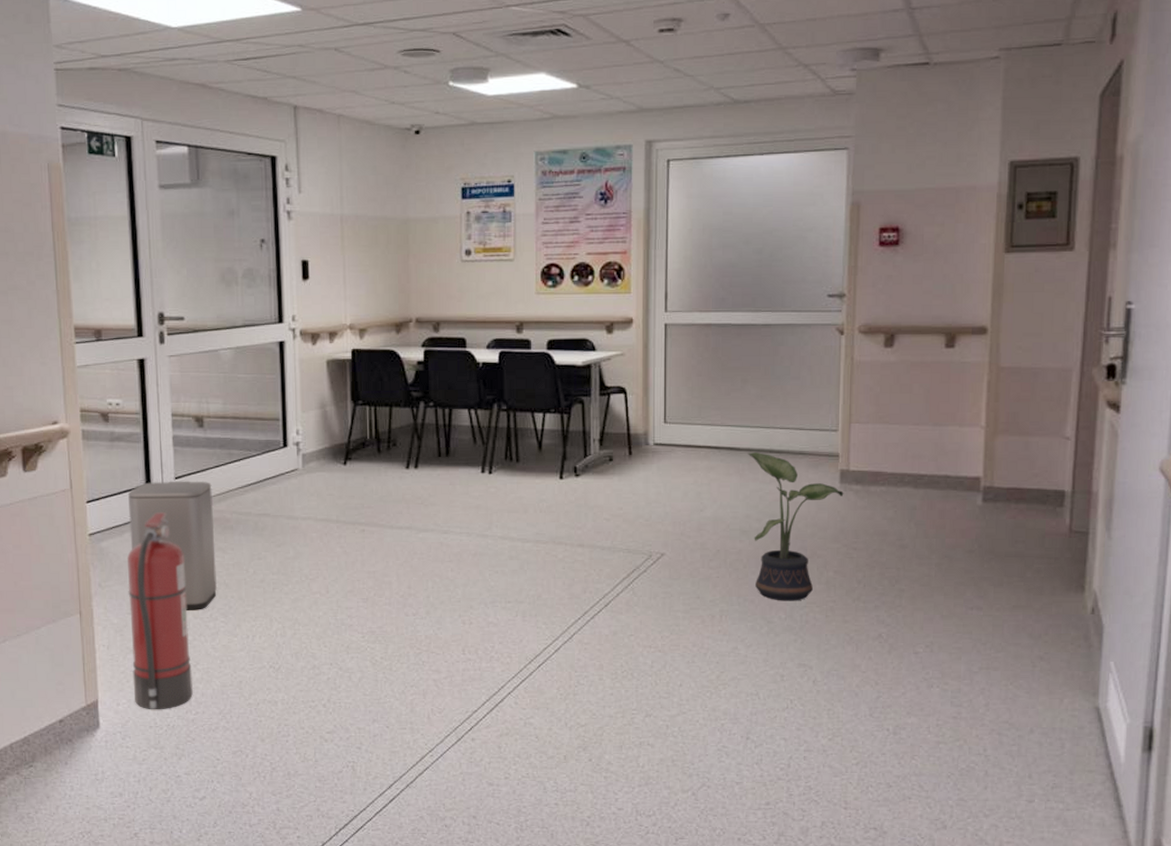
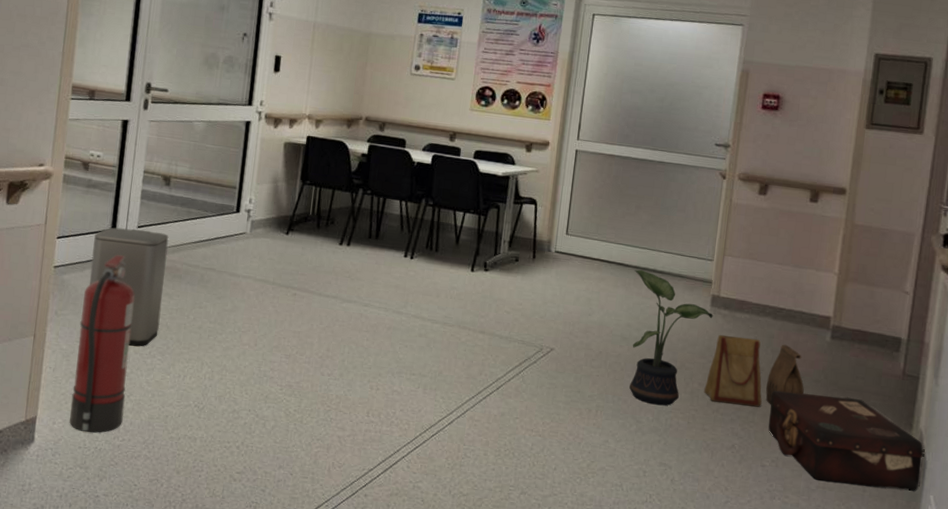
shopping bag: none [841,513,909,589] -> present [704,334,762,407]
paper bag: none [911,515,956,584] -> present [765,344,804,405]
suitcase: none [917,566,1099,661] -> present [768,390,923,491]

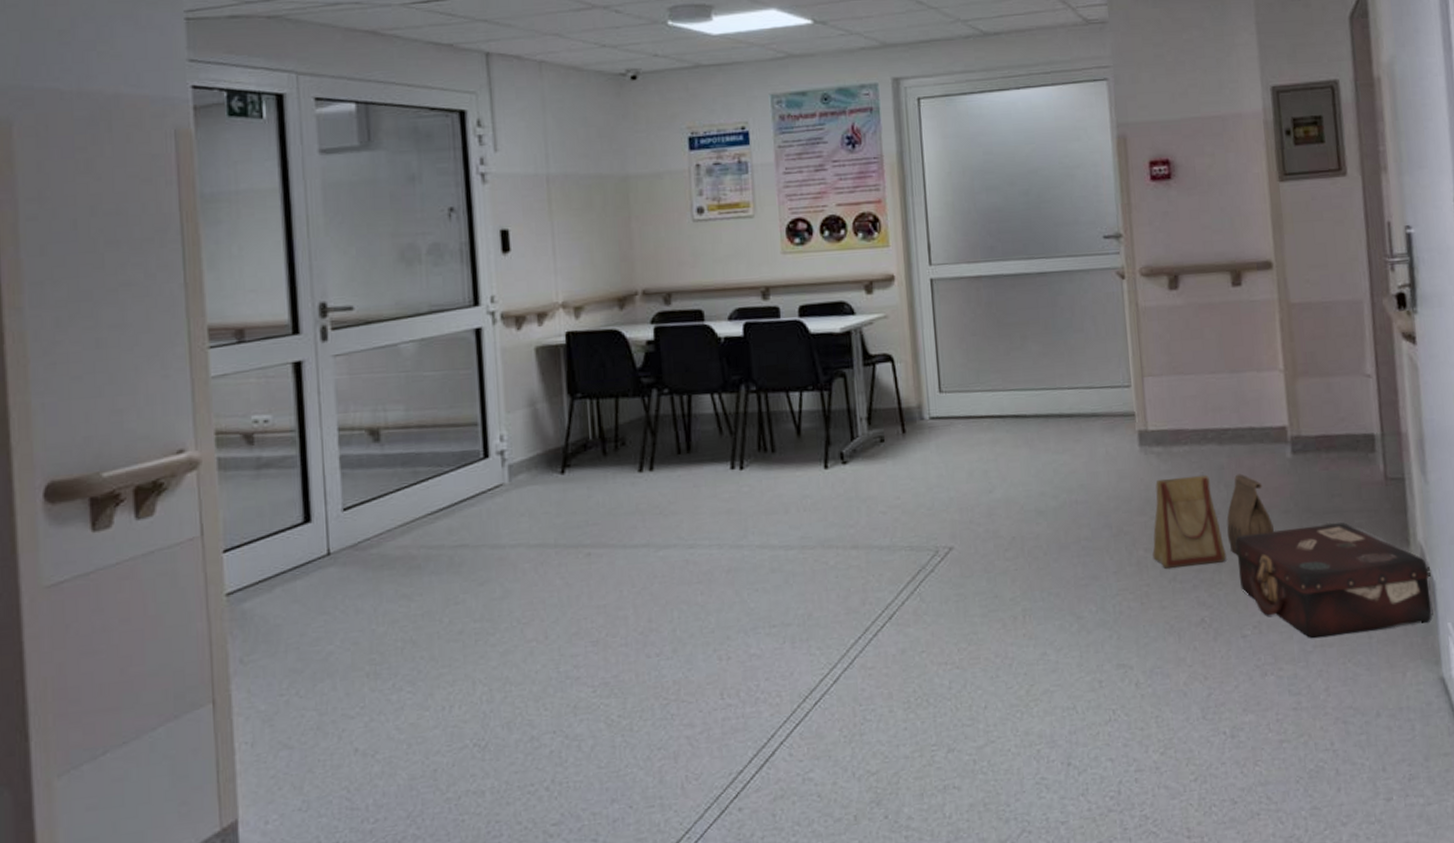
fire extinguisher: present [69,255,135,433] -> none [278,555,370,824]
pedal bin: present [89,227,169,347] -> none [280,510,401,682]
potted plant: present [629,269,713,406] -> none [1035,418,1145,591]

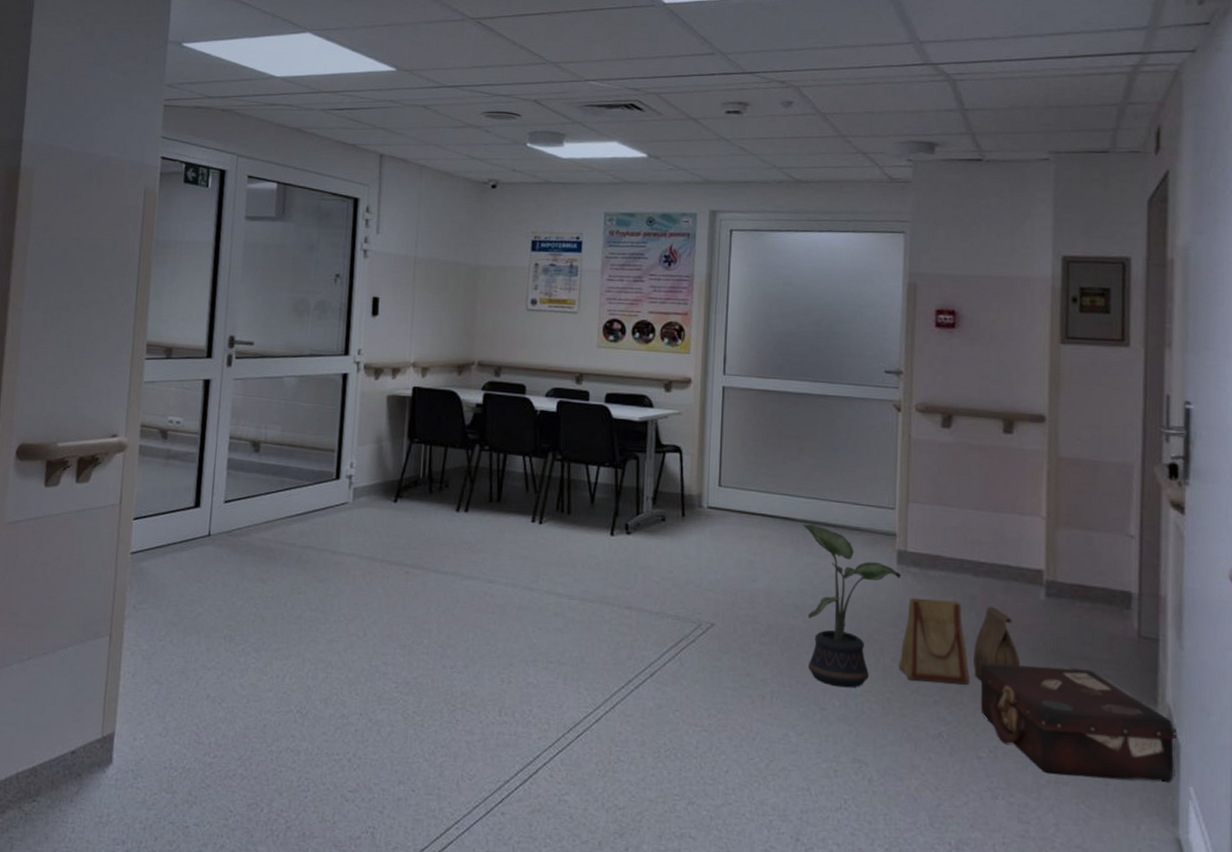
potted plant: none [1035,418,1145,591] -> present [802,524,901,688]

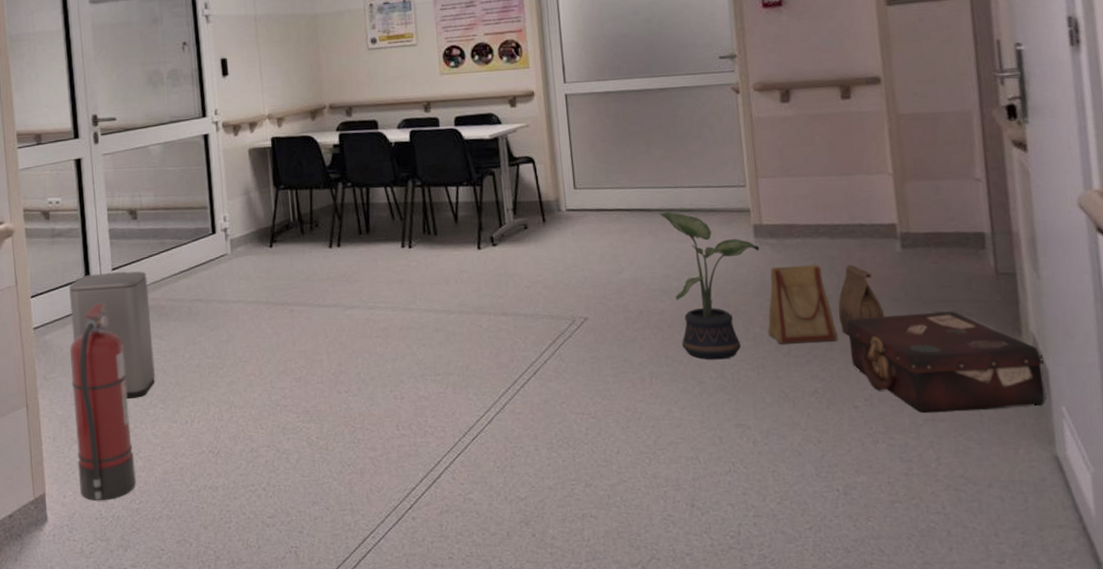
fire extinguisher: none [152,536,224,749] -> present [69,303,136,500]
pedal bin: none [171,504,260,643] -> present [69,271,156,399]

